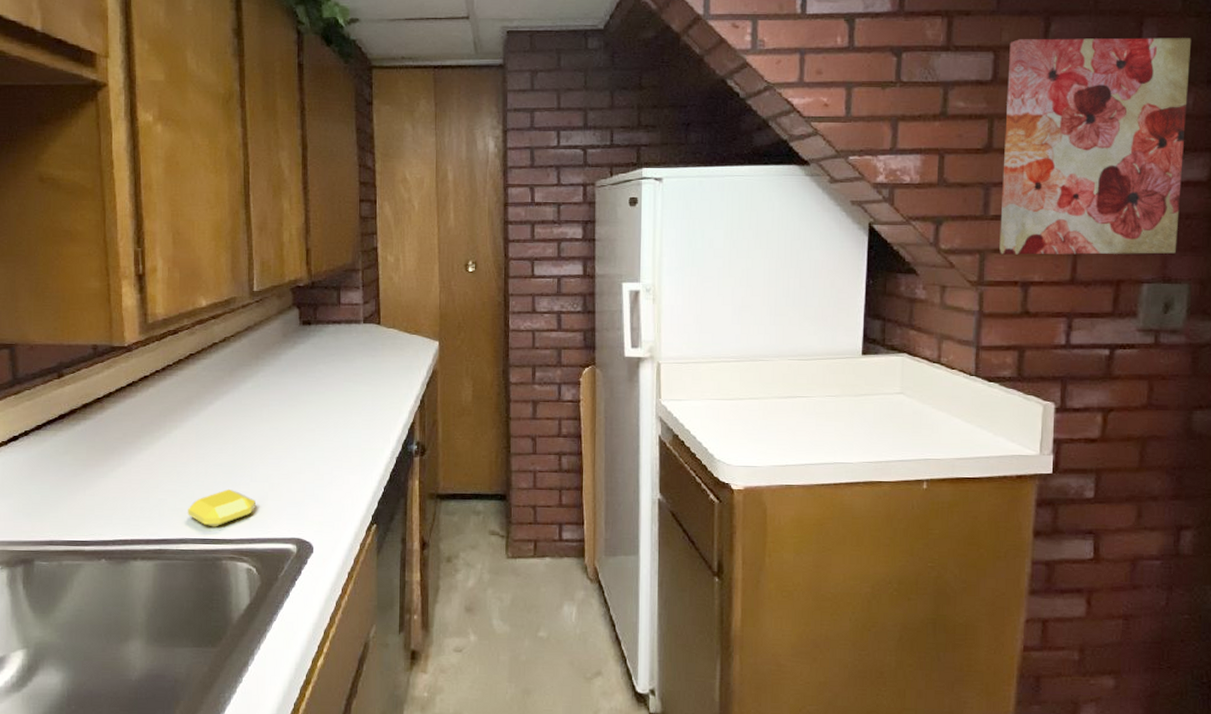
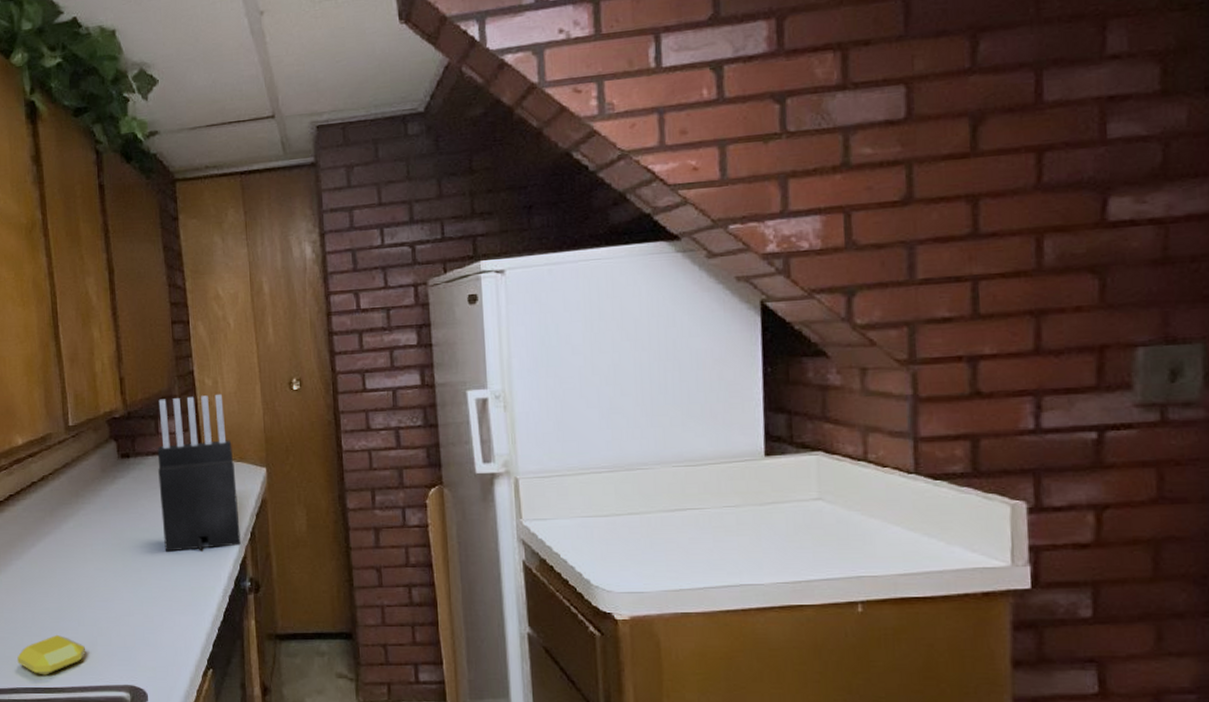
knife block: none [337,270,411,416] -> present [157,393,241,552]
wall art: present [999,38,1192,255] -> none [925,37,1182,325]

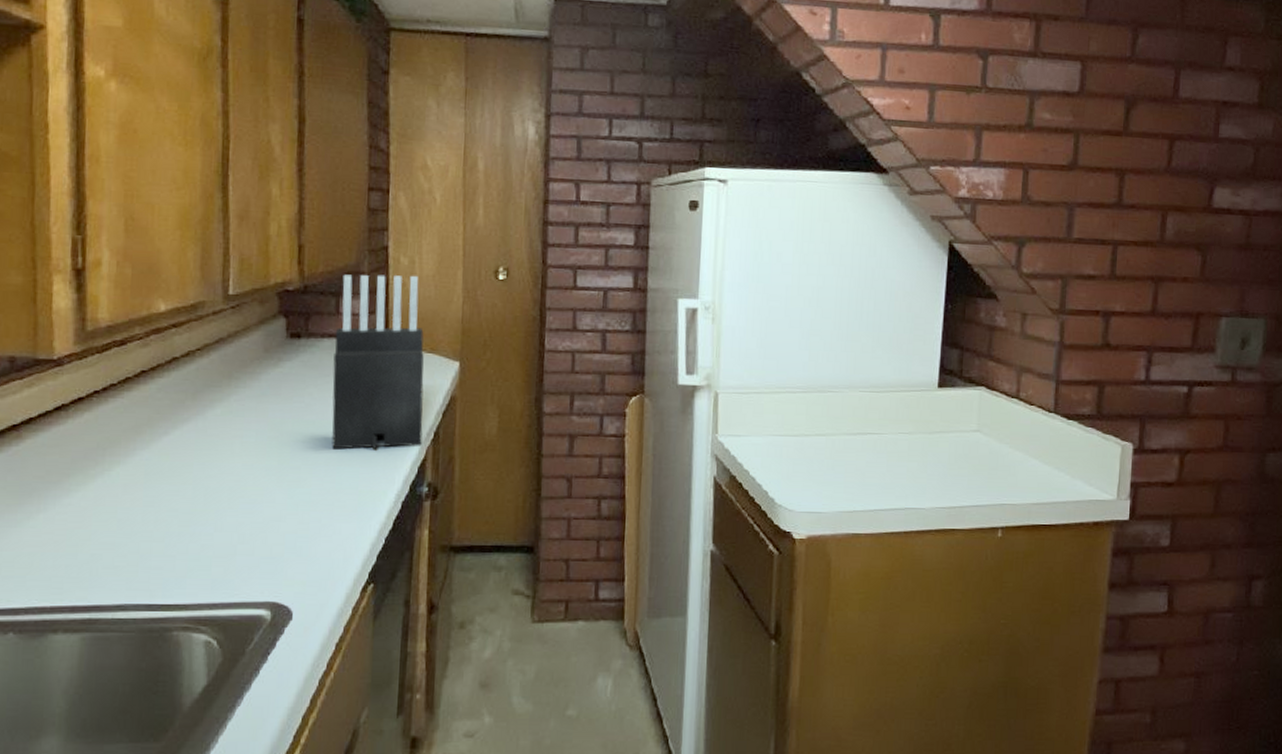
soap bar: present [17,634,85,675] -> none [129,540,220,590]

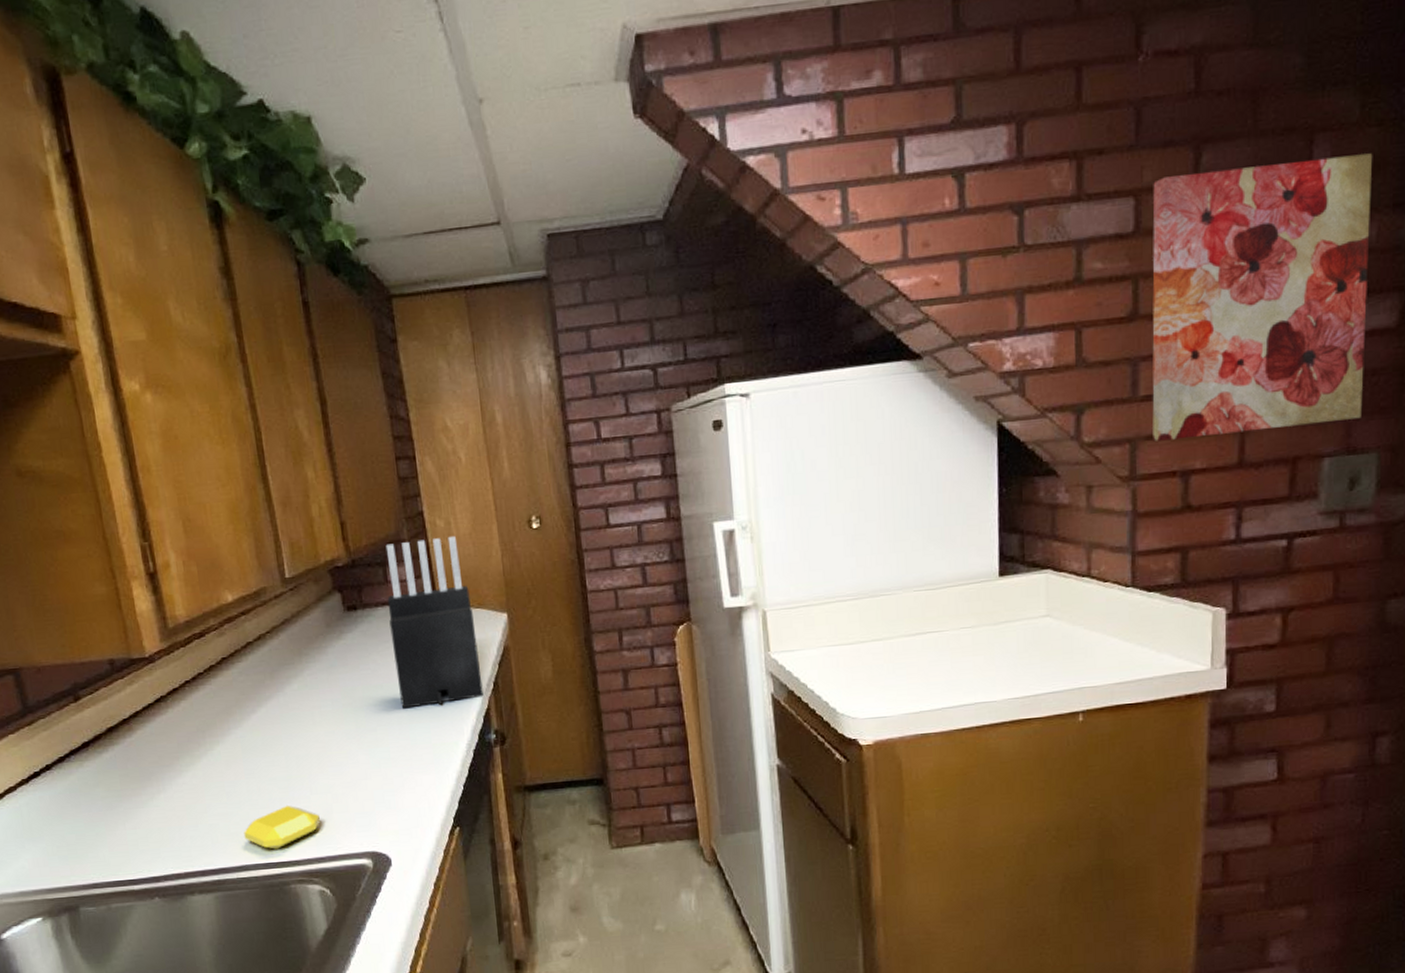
soap bar: none [129,540,220,590] -> present [244,805,320,850]
wall art: none [1082,50,1273,287] -> present [1152,153,1373,442]

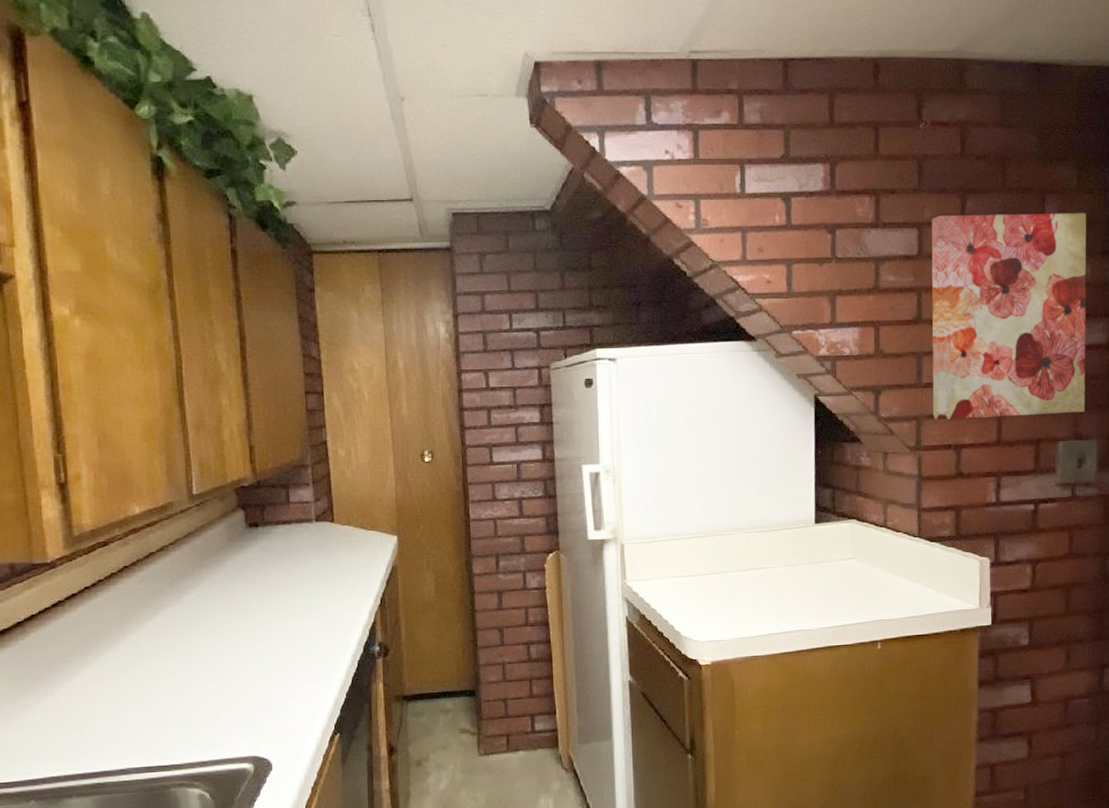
soap bar: present [244,805,320,850] -> none [129,709,206,753]
knife block: present [385,535,484,709] -> none [287,464,371,620]

